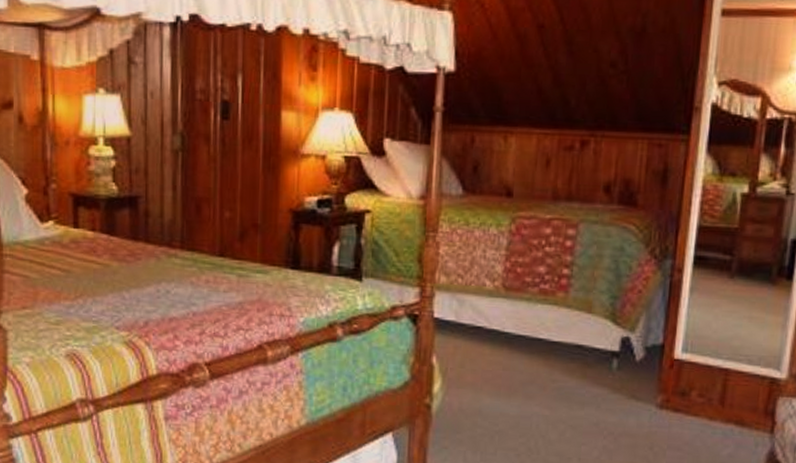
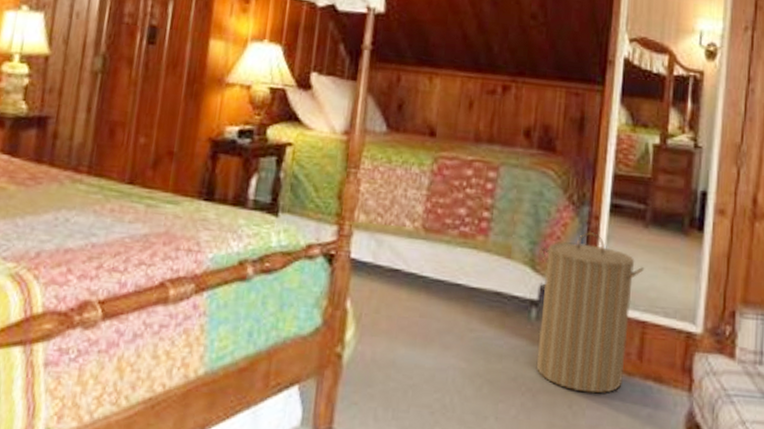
laundry hamper: none [617,283,729,436] -> present [536,231,645,394]

